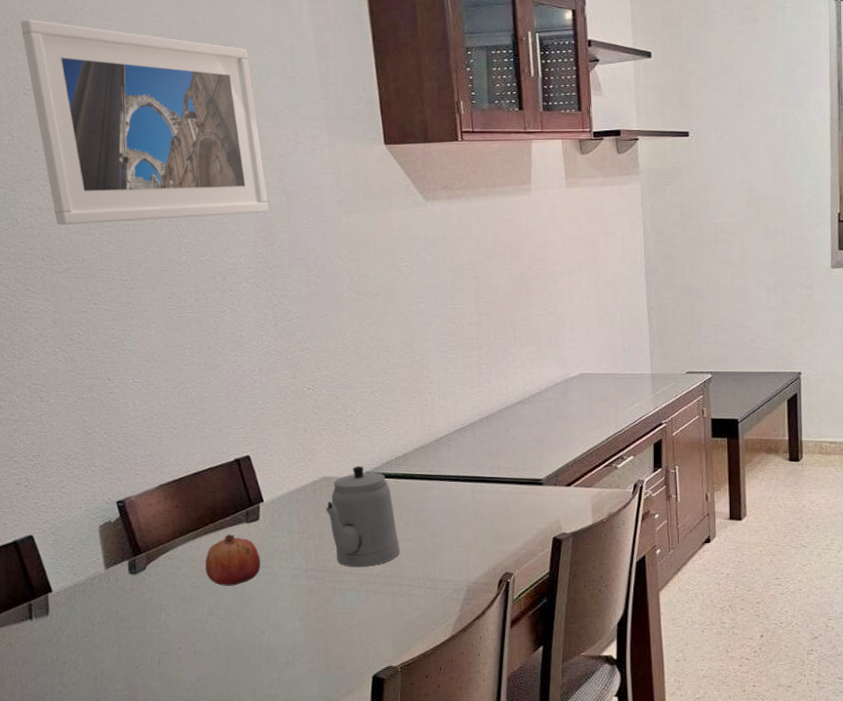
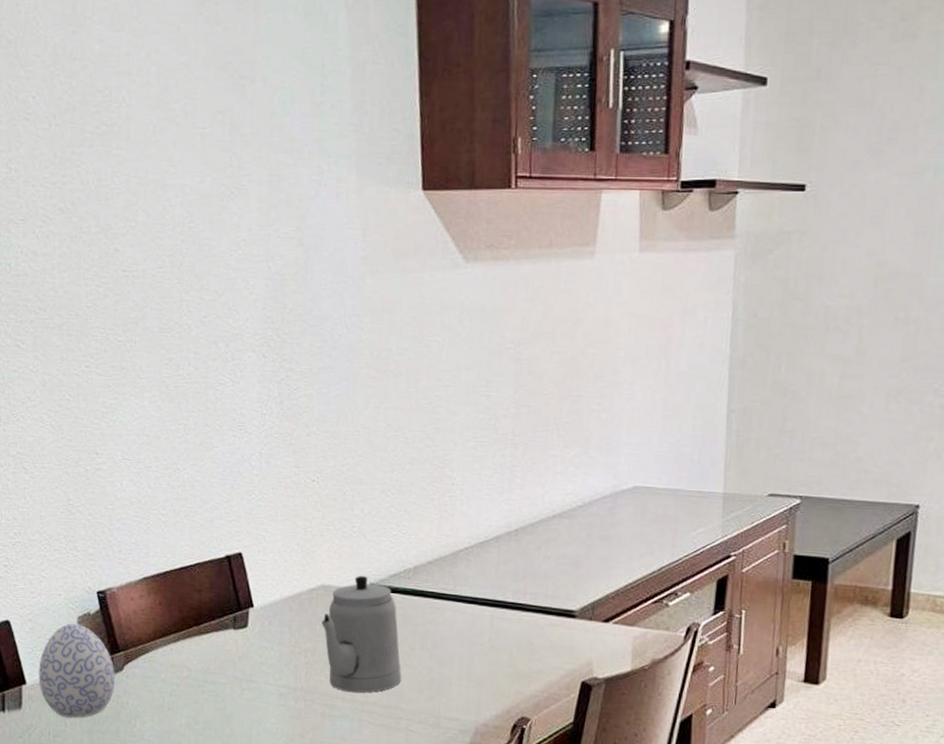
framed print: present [20,19,269,226] -> none [24,29,283,274]
decorative egg: none [63,532,139,619] -> present [38,623,115,718]
fruit: present [205,534,261,586] -> none [185,640,246,699]

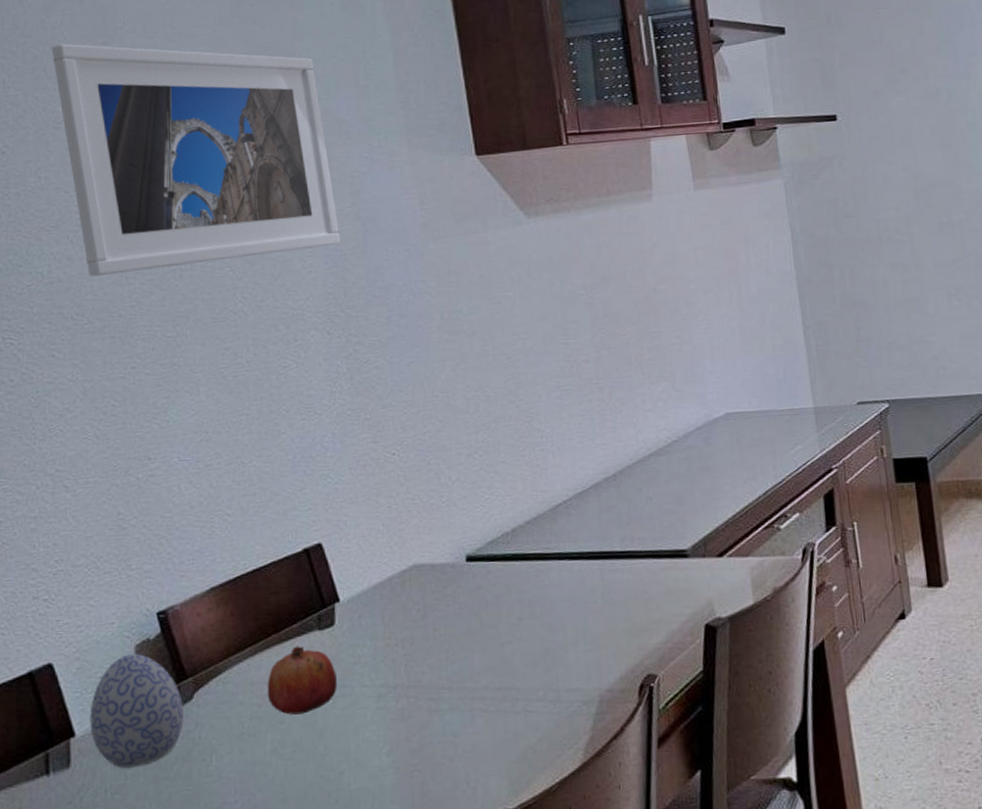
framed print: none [24,29,283,274] -> present [51,43,341,277]
fruit: none [185,640,246,699] -> present [267,646,337,715]
teapot: present [321,575,402,693] -> none [417,547,513,680]

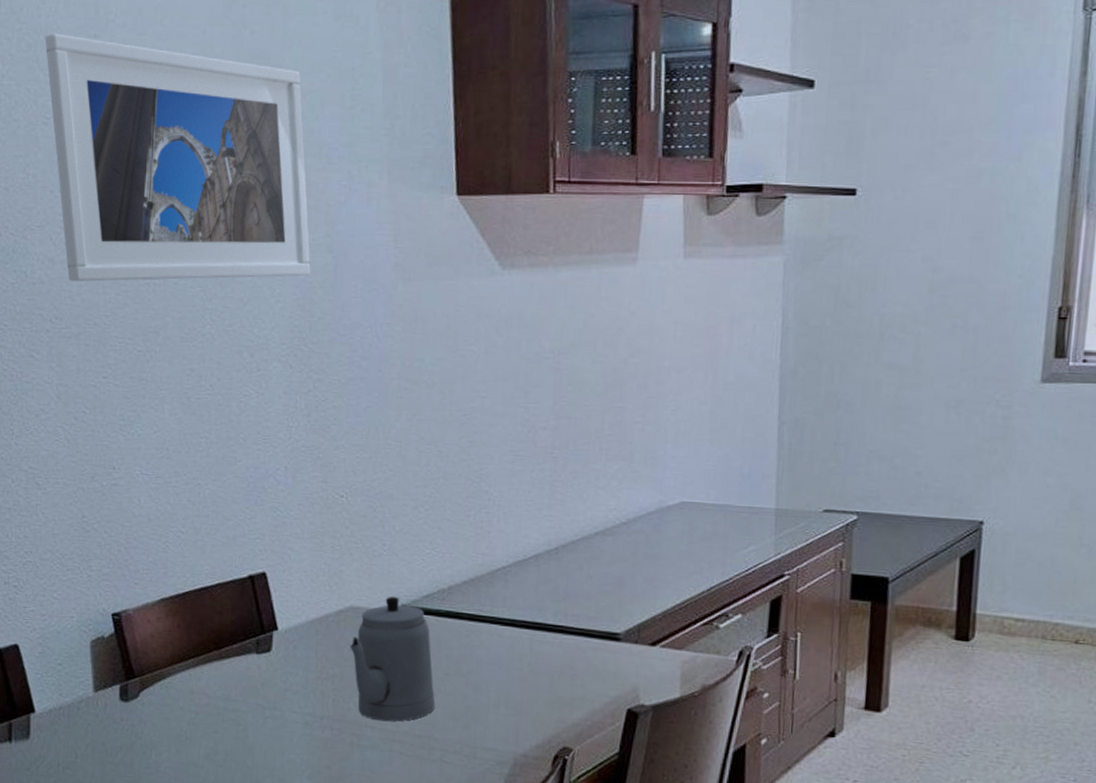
decorative egg: present [90,653,184,769] -> none [48,647,130,749]
fruit: present [267,646,337,715] -> none [205,665,269,728]
teapot: none [417,547,513,680] -> present [350,596,436,722]

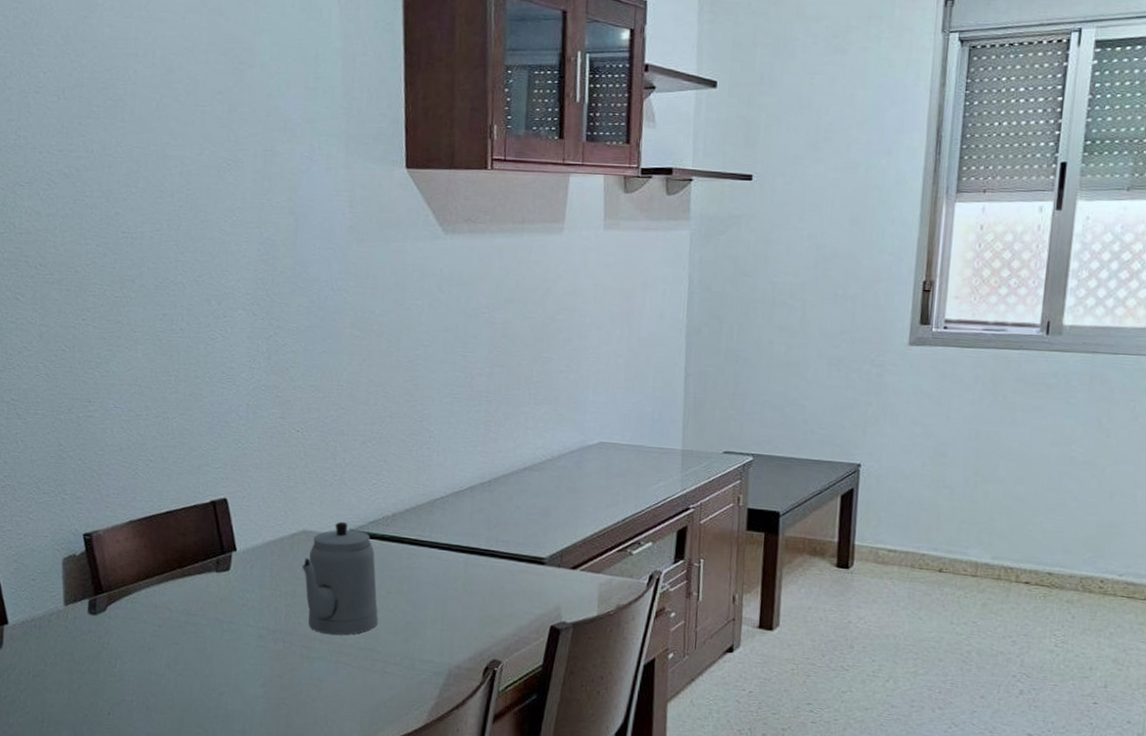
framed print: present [45,32,311,282] -> none [39,12,275,235]

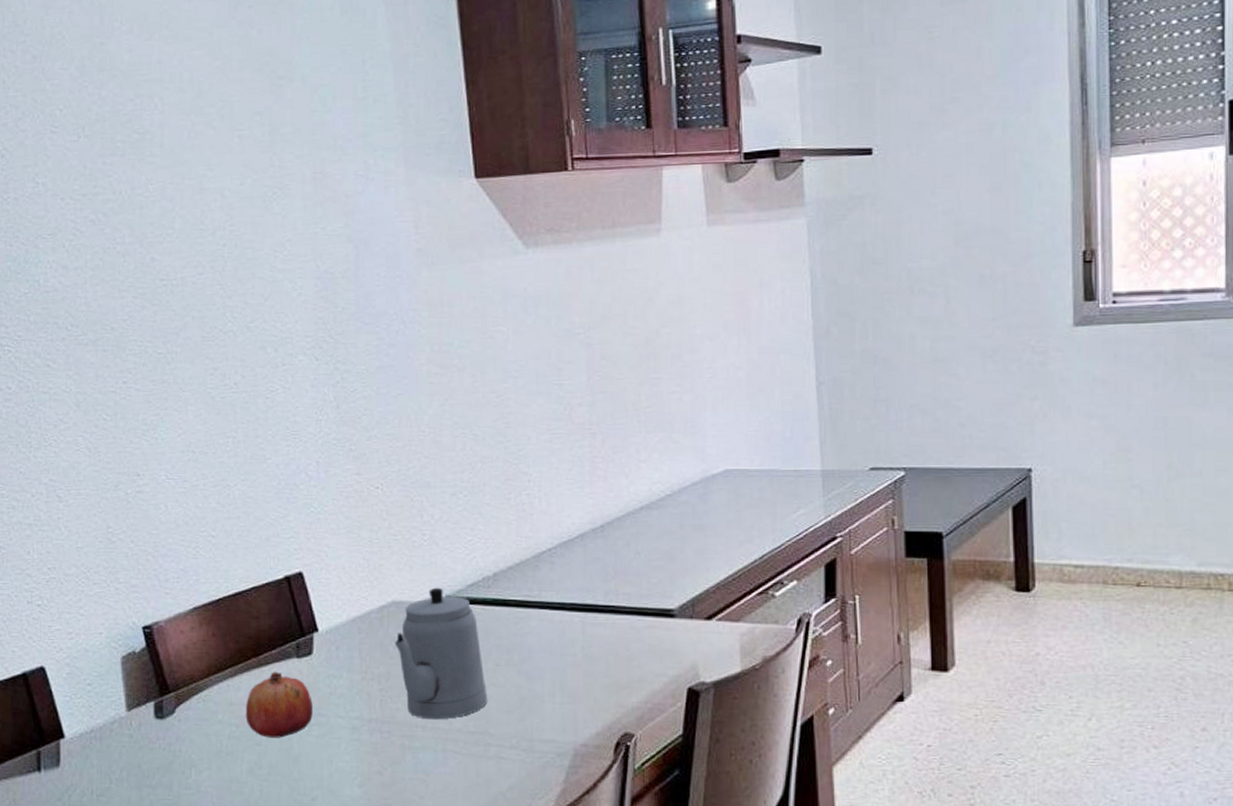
fruit: none [167,582,227,640] -> present [245,672,313,738]

